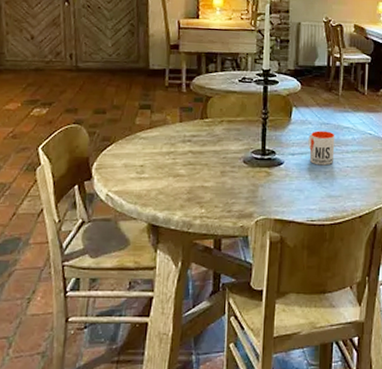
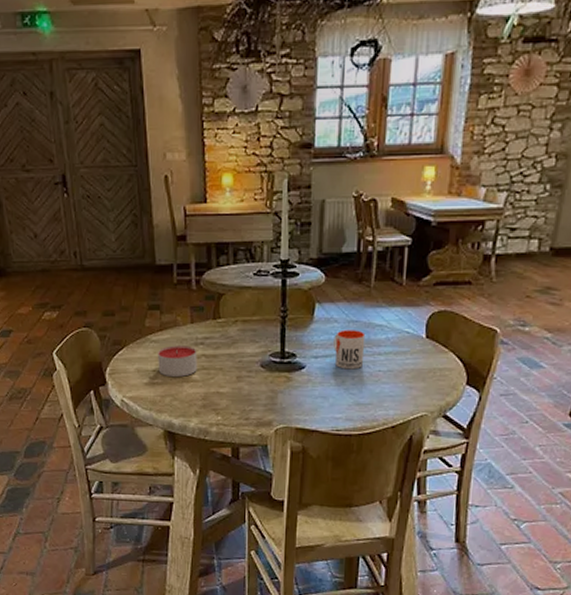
candle: none [145,142,185,172] -> present [157,345,197,377]

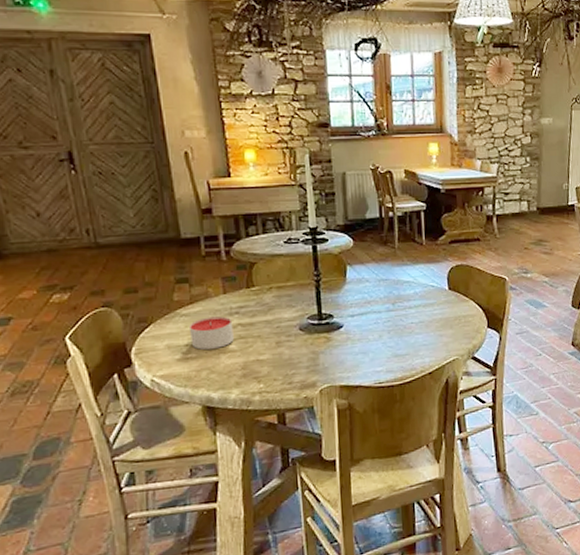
mug: present [333,329,366,370] -> none [367,287,397,325]

